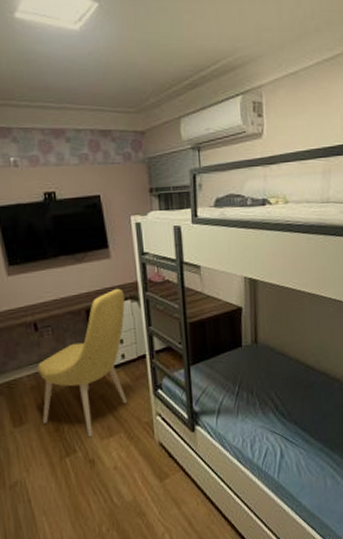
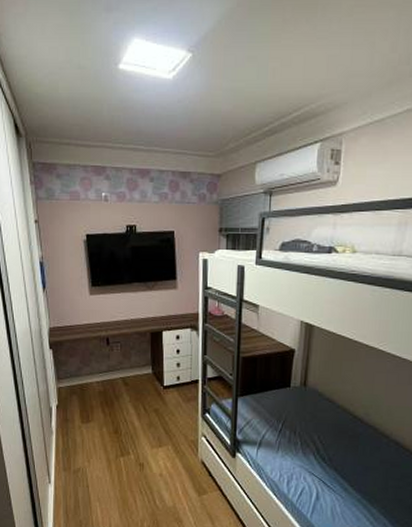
chair: present [38,288,127,438] -> none [105,317,185,444]

